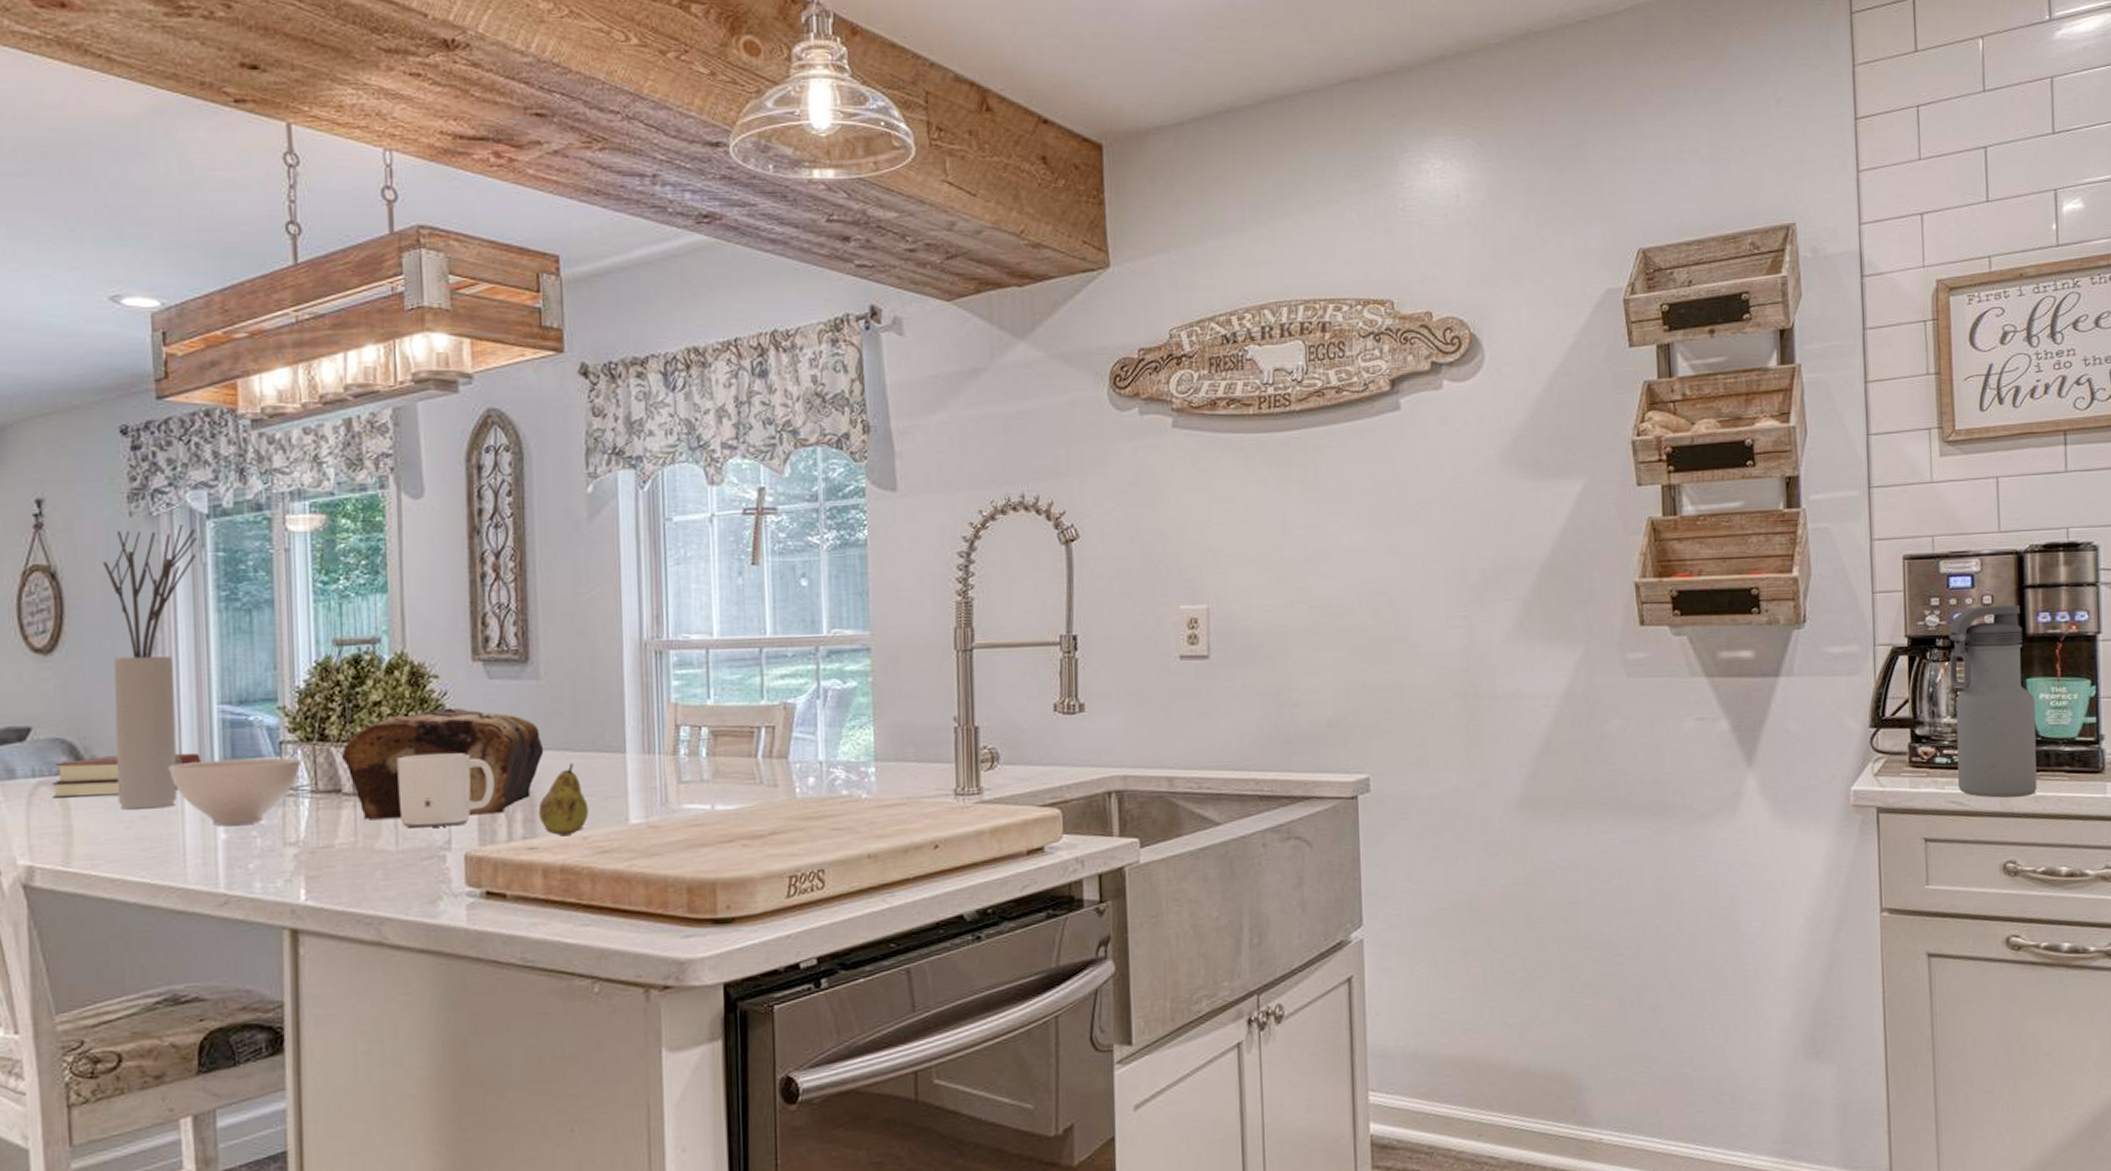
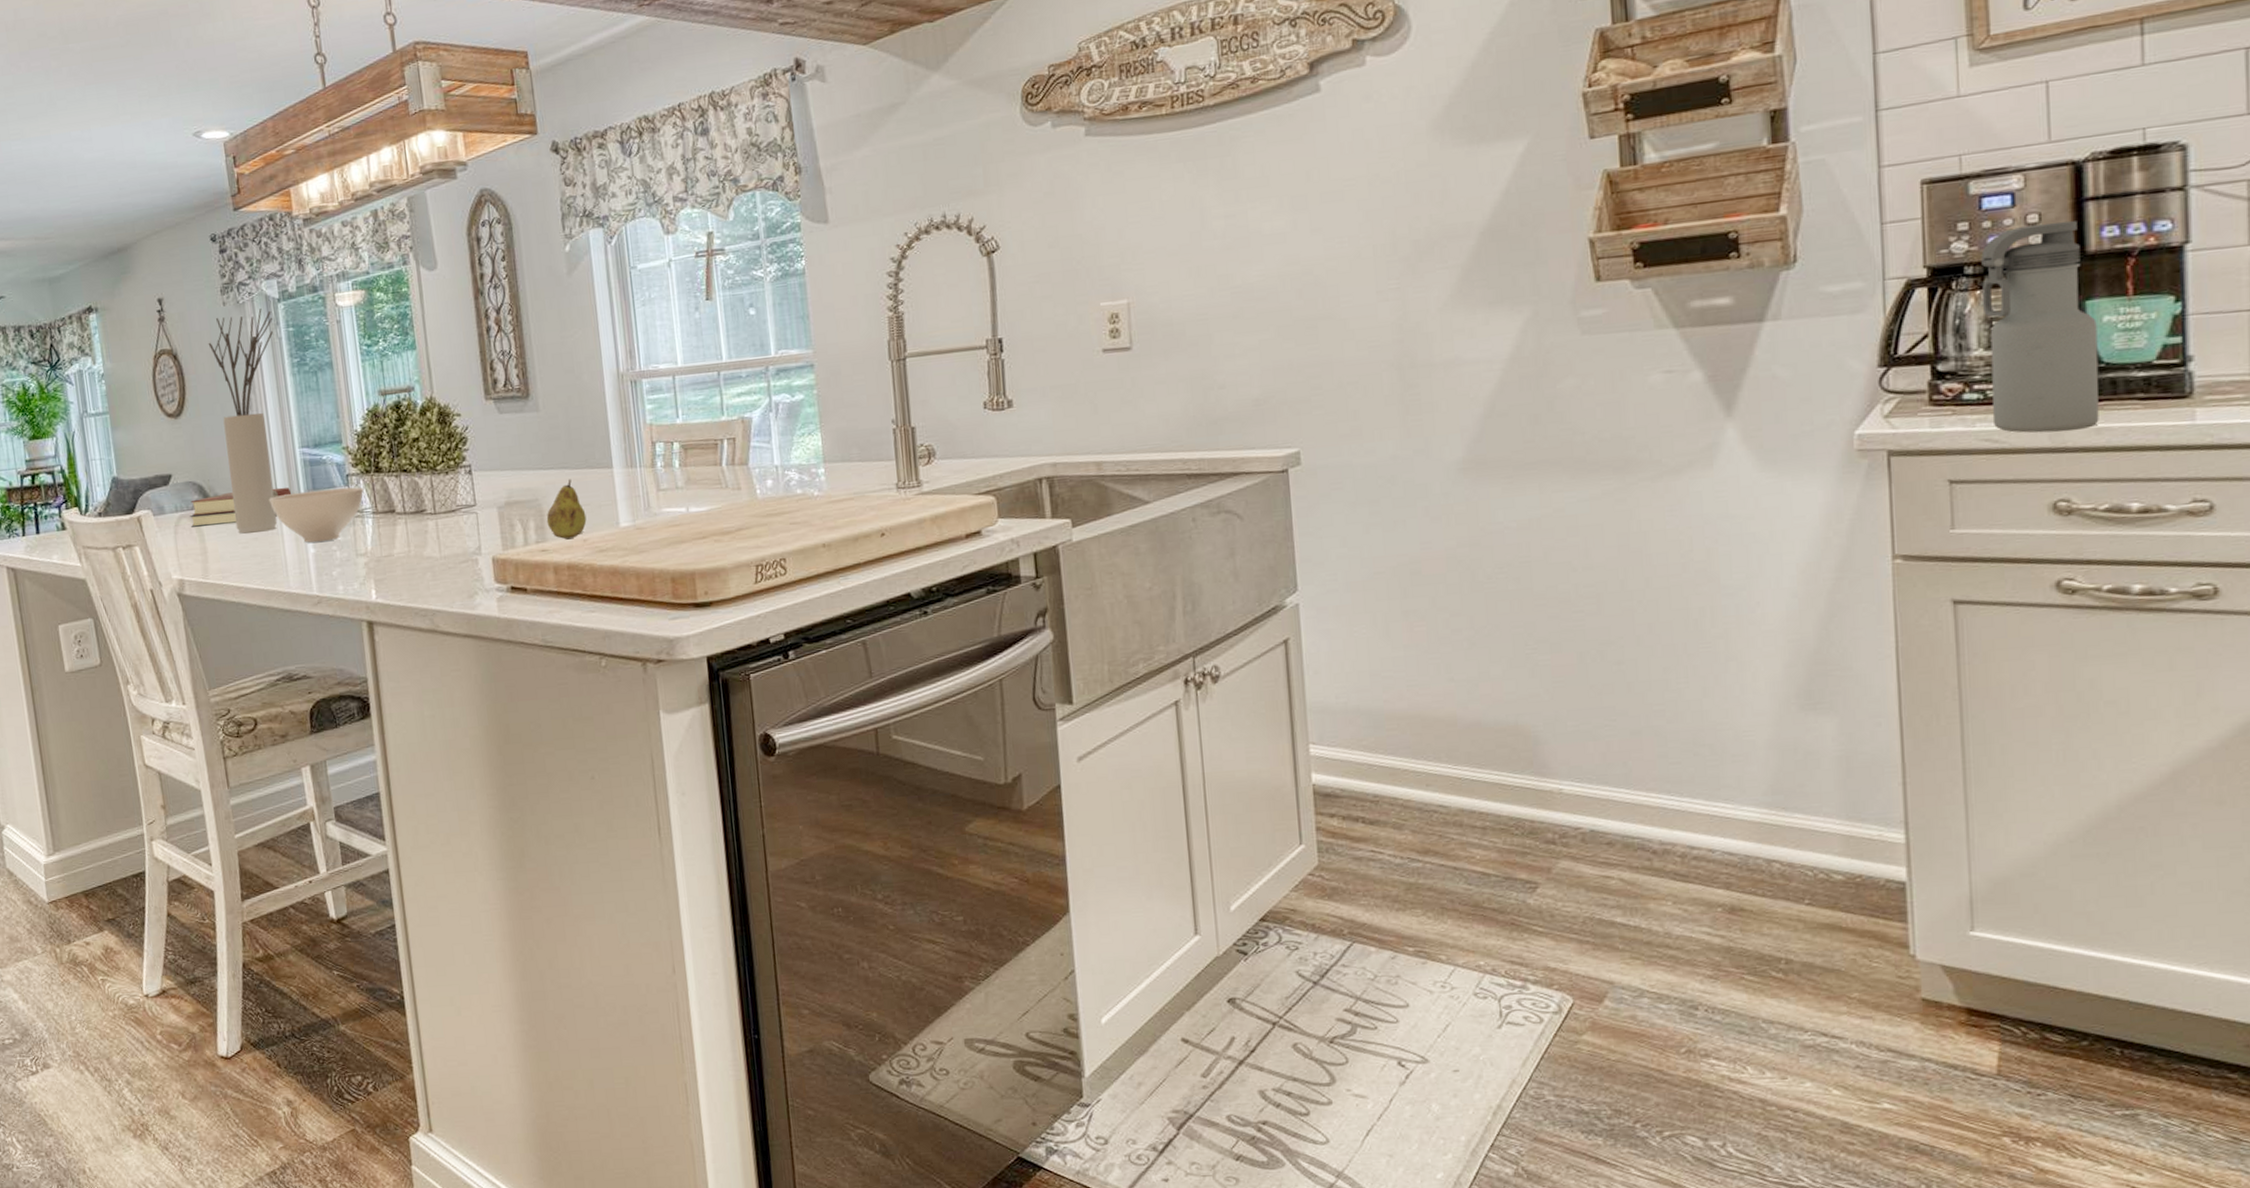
bread loaf: present [341,707,544,819] -> none [392,439,548,533]
mug: present [397,752,495,828] -> none [434,475,511,538]

